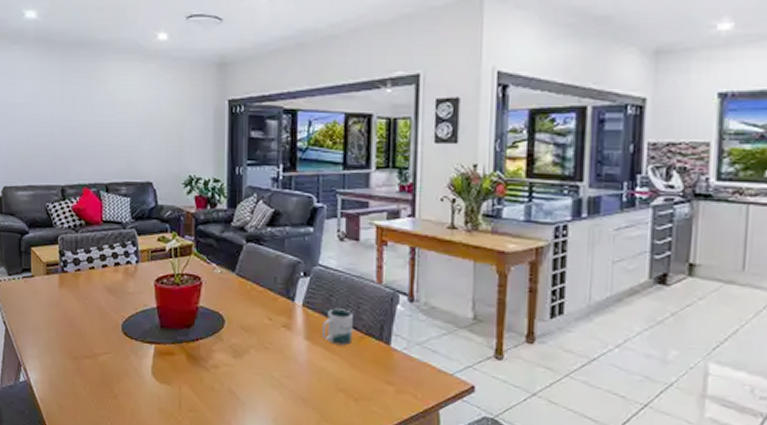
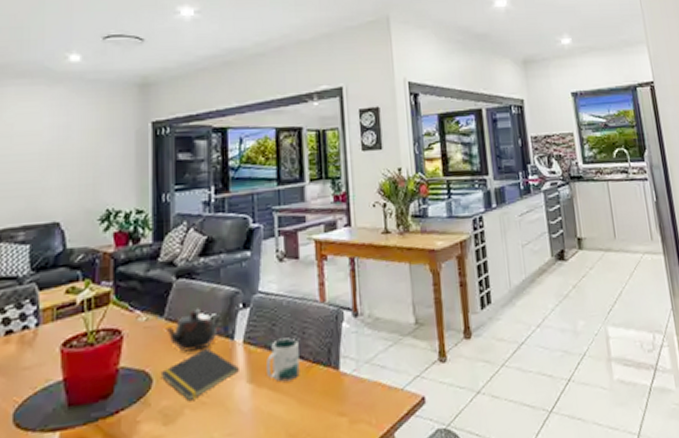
notepad: none [232,303,298,343] -> present [162,347,239,401]
teapot: none [236,270,283,305] -> present [165,308,220,352]

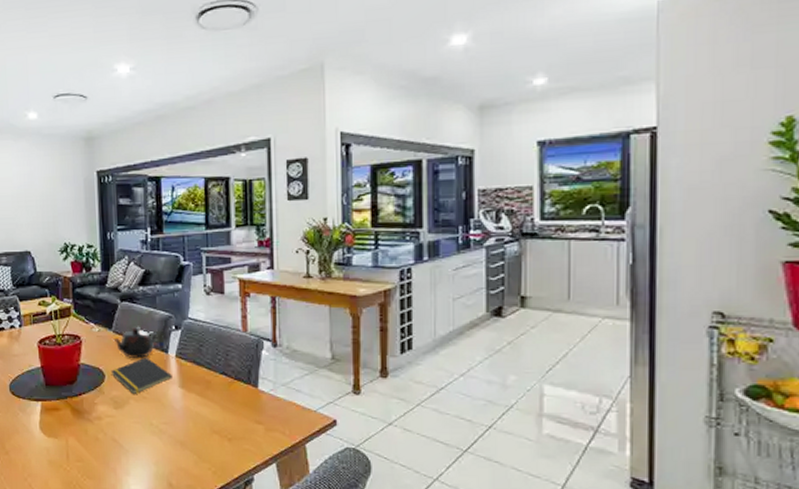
mug: present [267,337,300,382] -> none [195,357,223,391]

